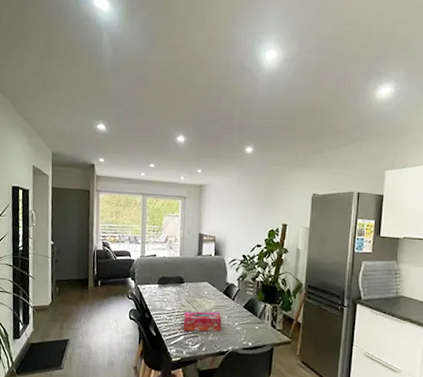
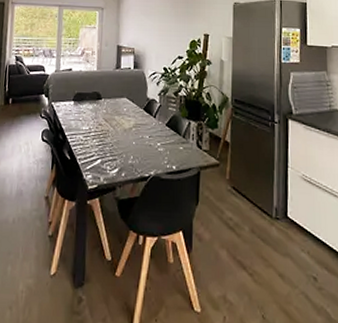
tissue box: present [184,311,222,332] -> none [101,130,142,154]

